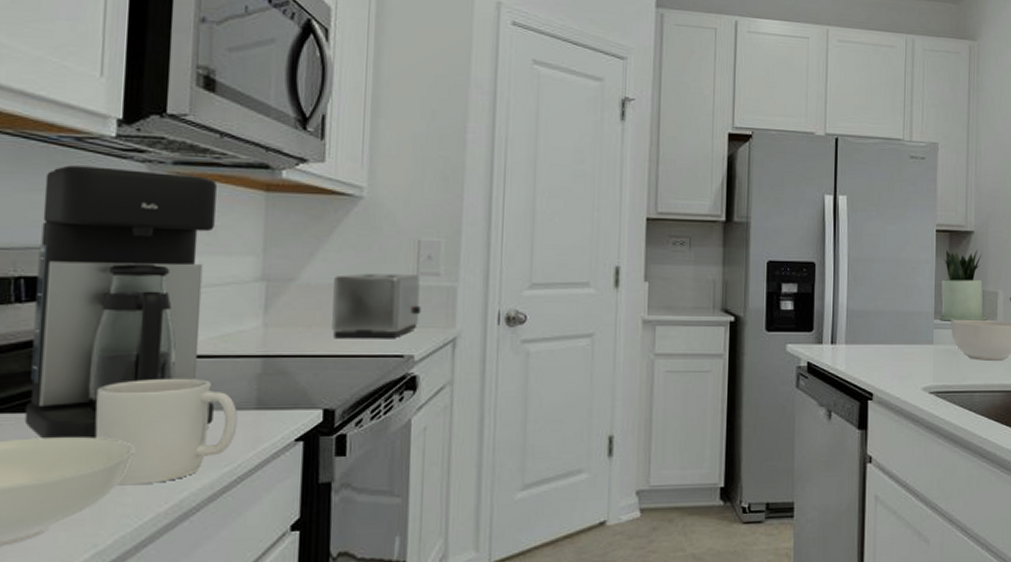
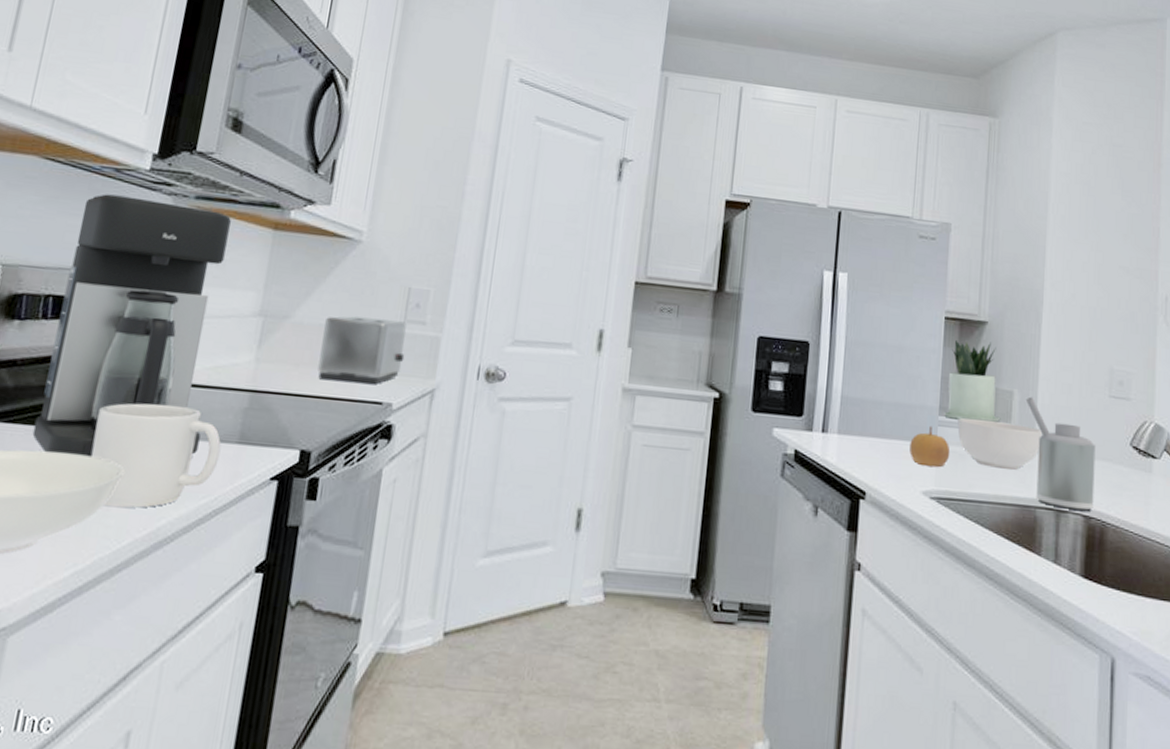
fruit: none [910,329,946,366] -> present [909,425,951,468]

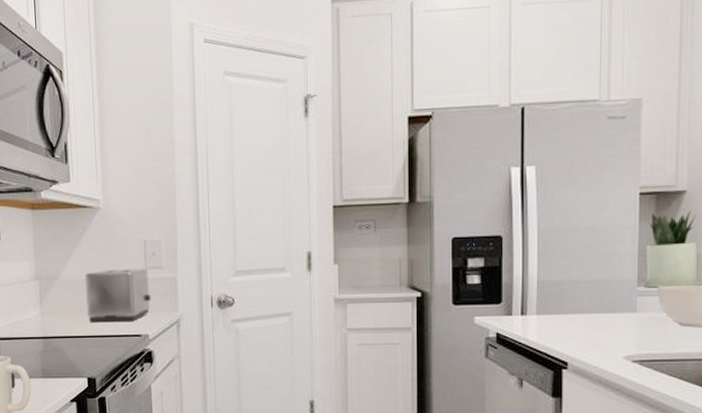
fruit: present [909,425,951,468] -> none [609,297,651,334]

